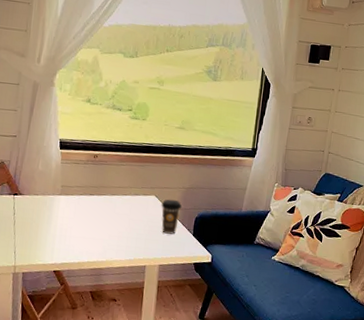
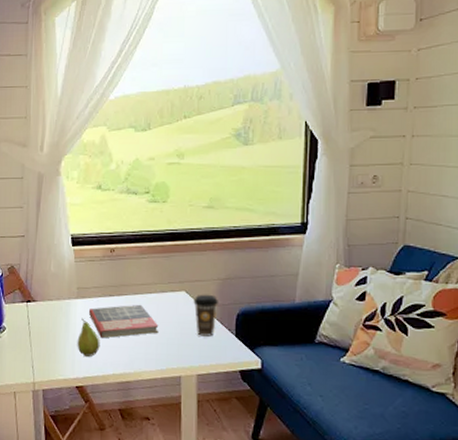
fruit: none [57,212,79,246] -> present [77,318,100,357]
book: none [70,203,131,231] -> present [88,304,159,339]

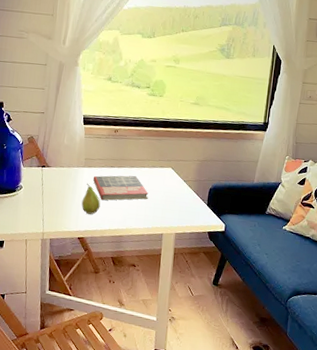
coffee cup: present [193,294,219,337] -> none [177,171,197,204]

